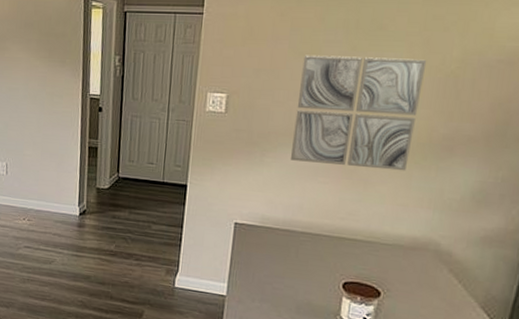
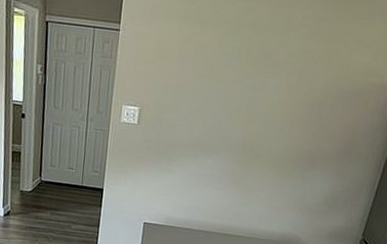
wall art: present [290,55,427,171] -> none [190,76,300,180]

